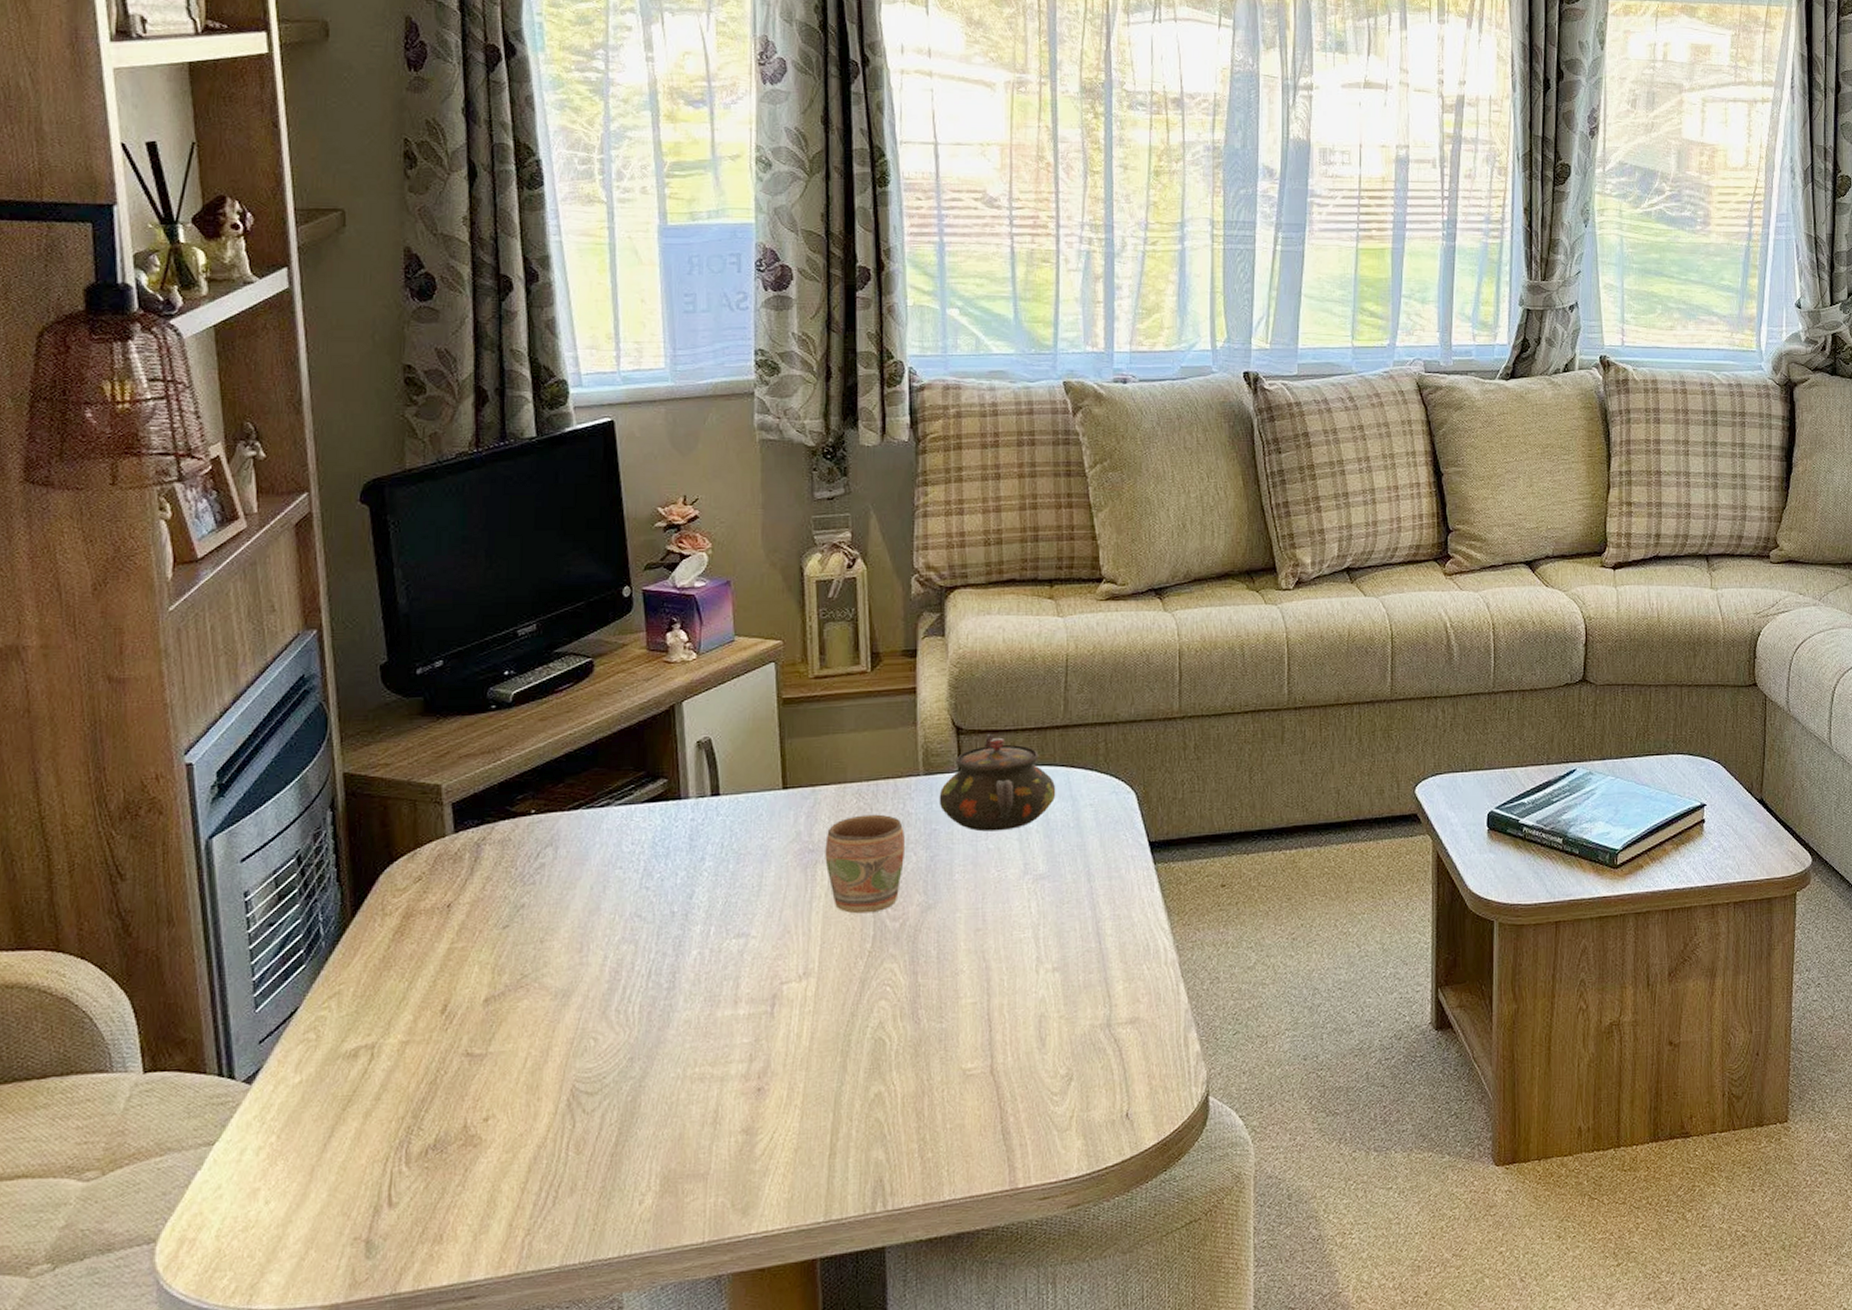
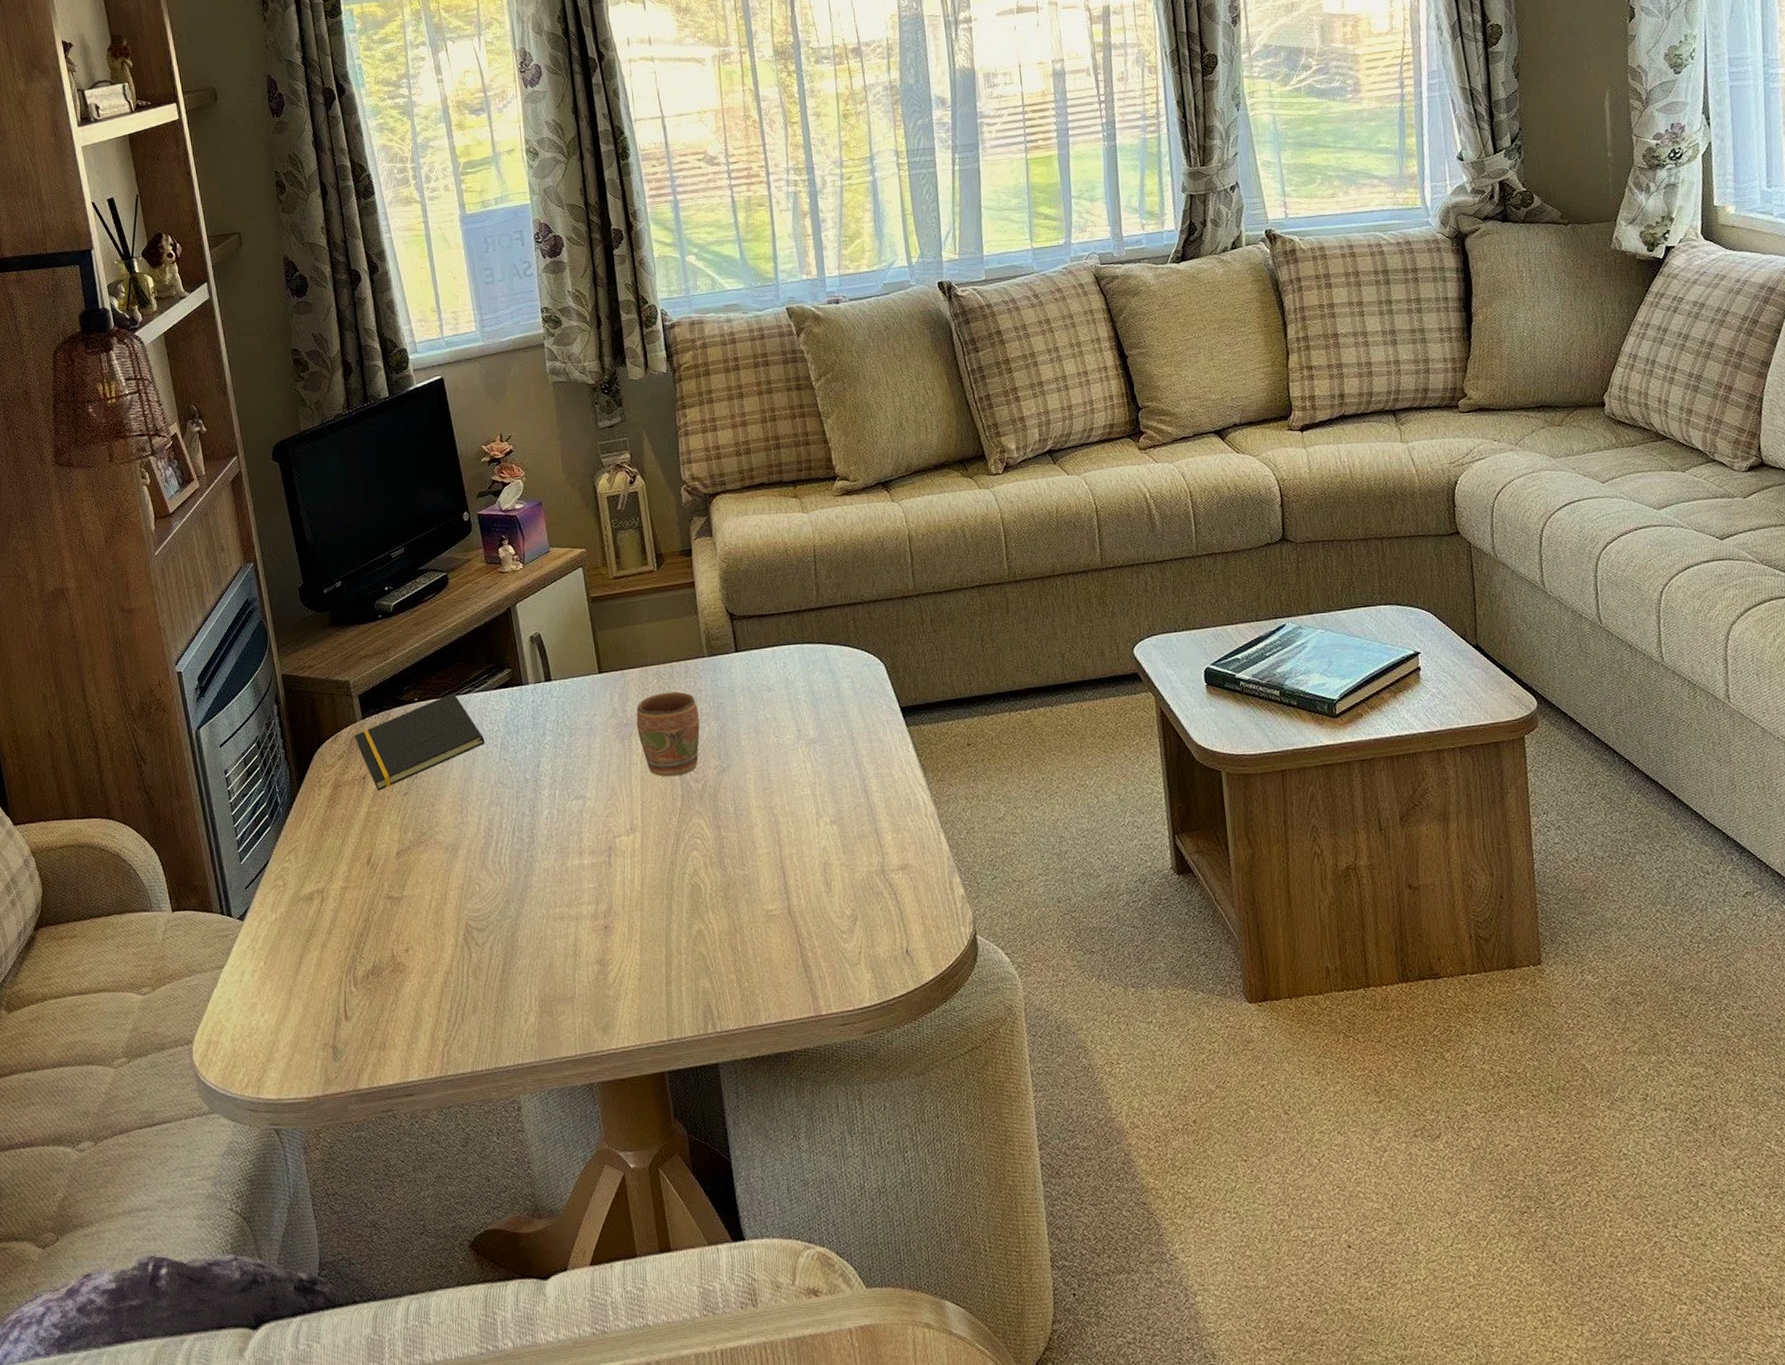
notepad: none [441,805,623,923] -> present [355,693,485,791]
teapot: present [939,733,1056,832] -> none [722,618,818,704]

